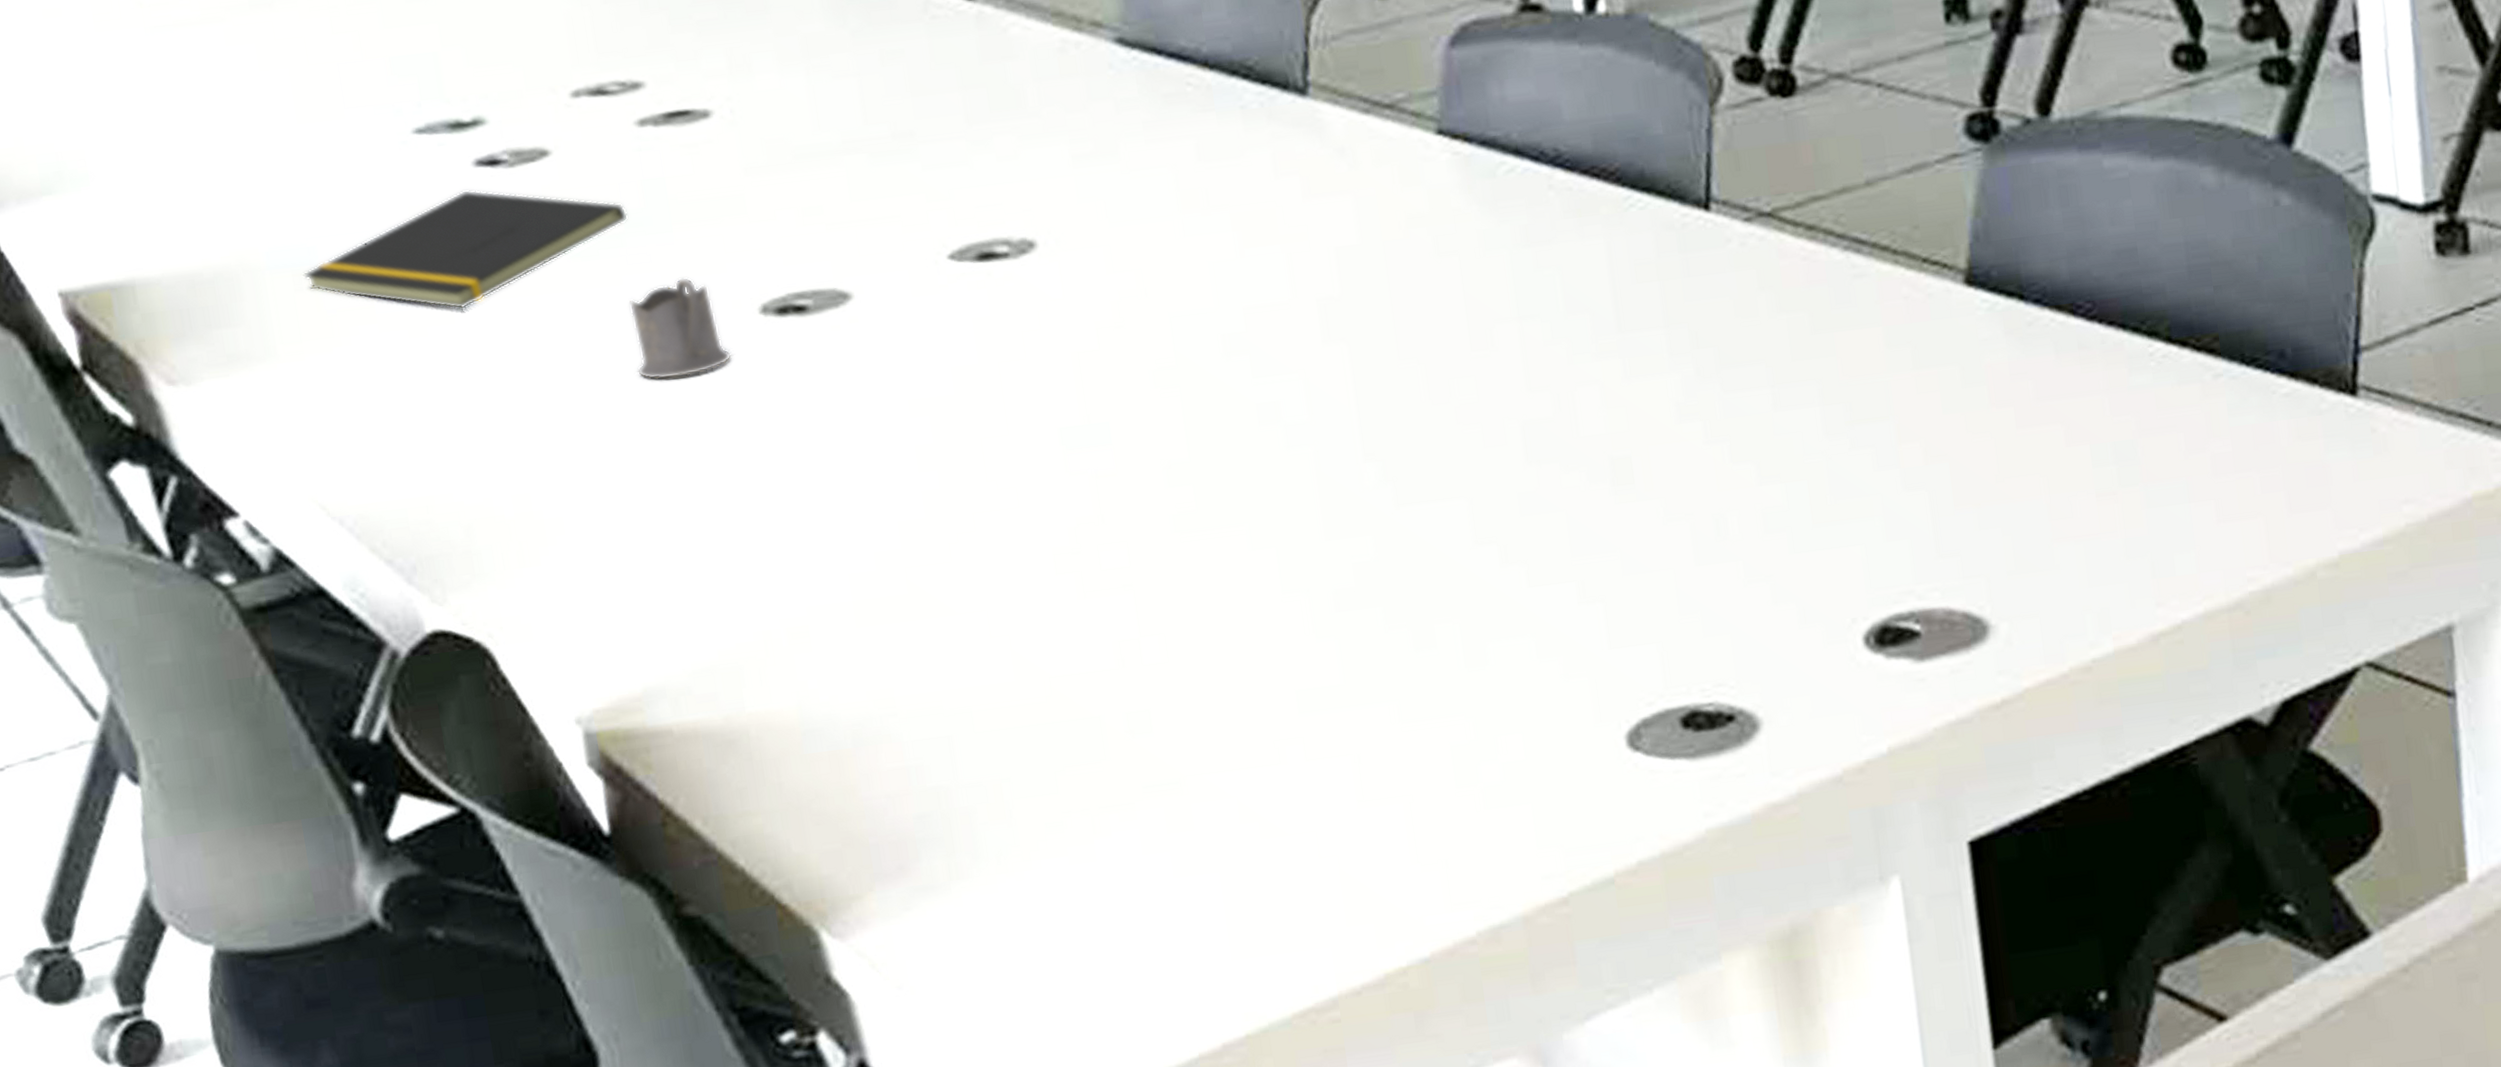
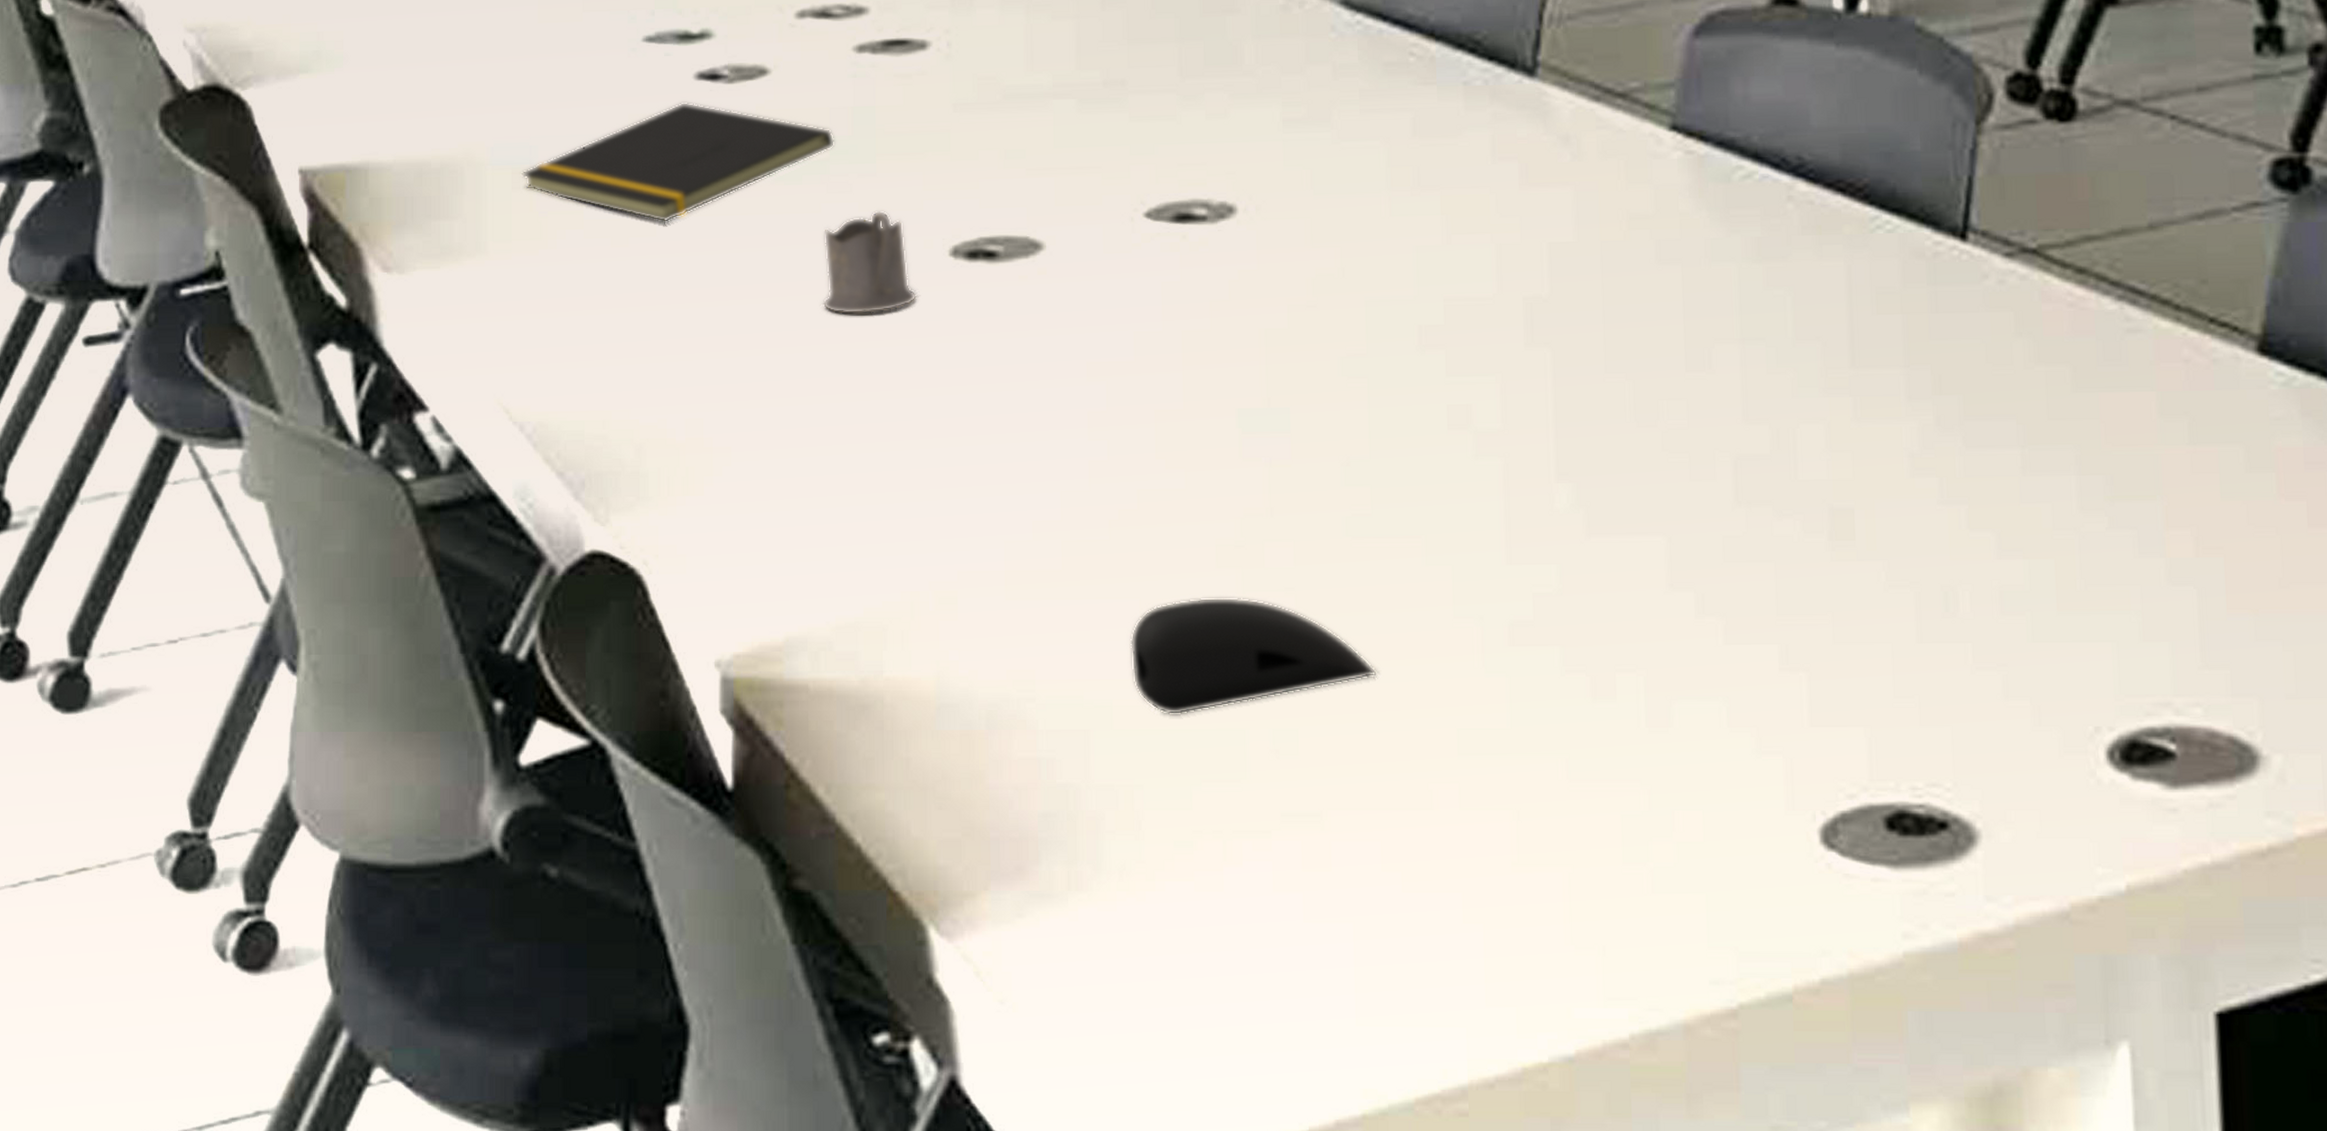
computer mouse: none [981,598,1217,713] -> present [1130,597,1377,715]

